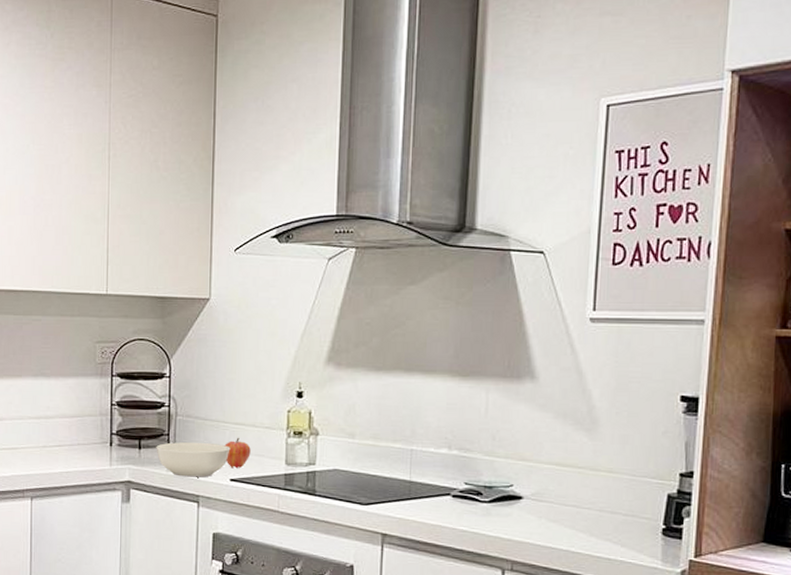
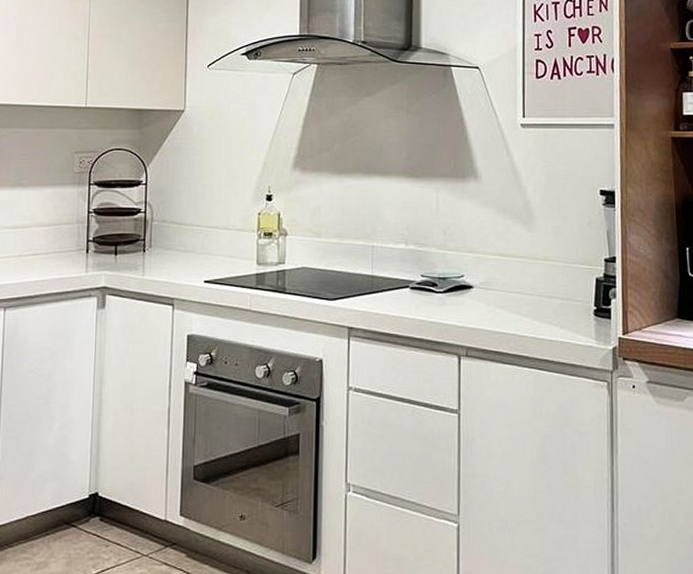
bowl: present [156,442,231,478] -> none [132,246,204,280]
fruit: present [224,437,251,468] -> none [198,240,224,269]

